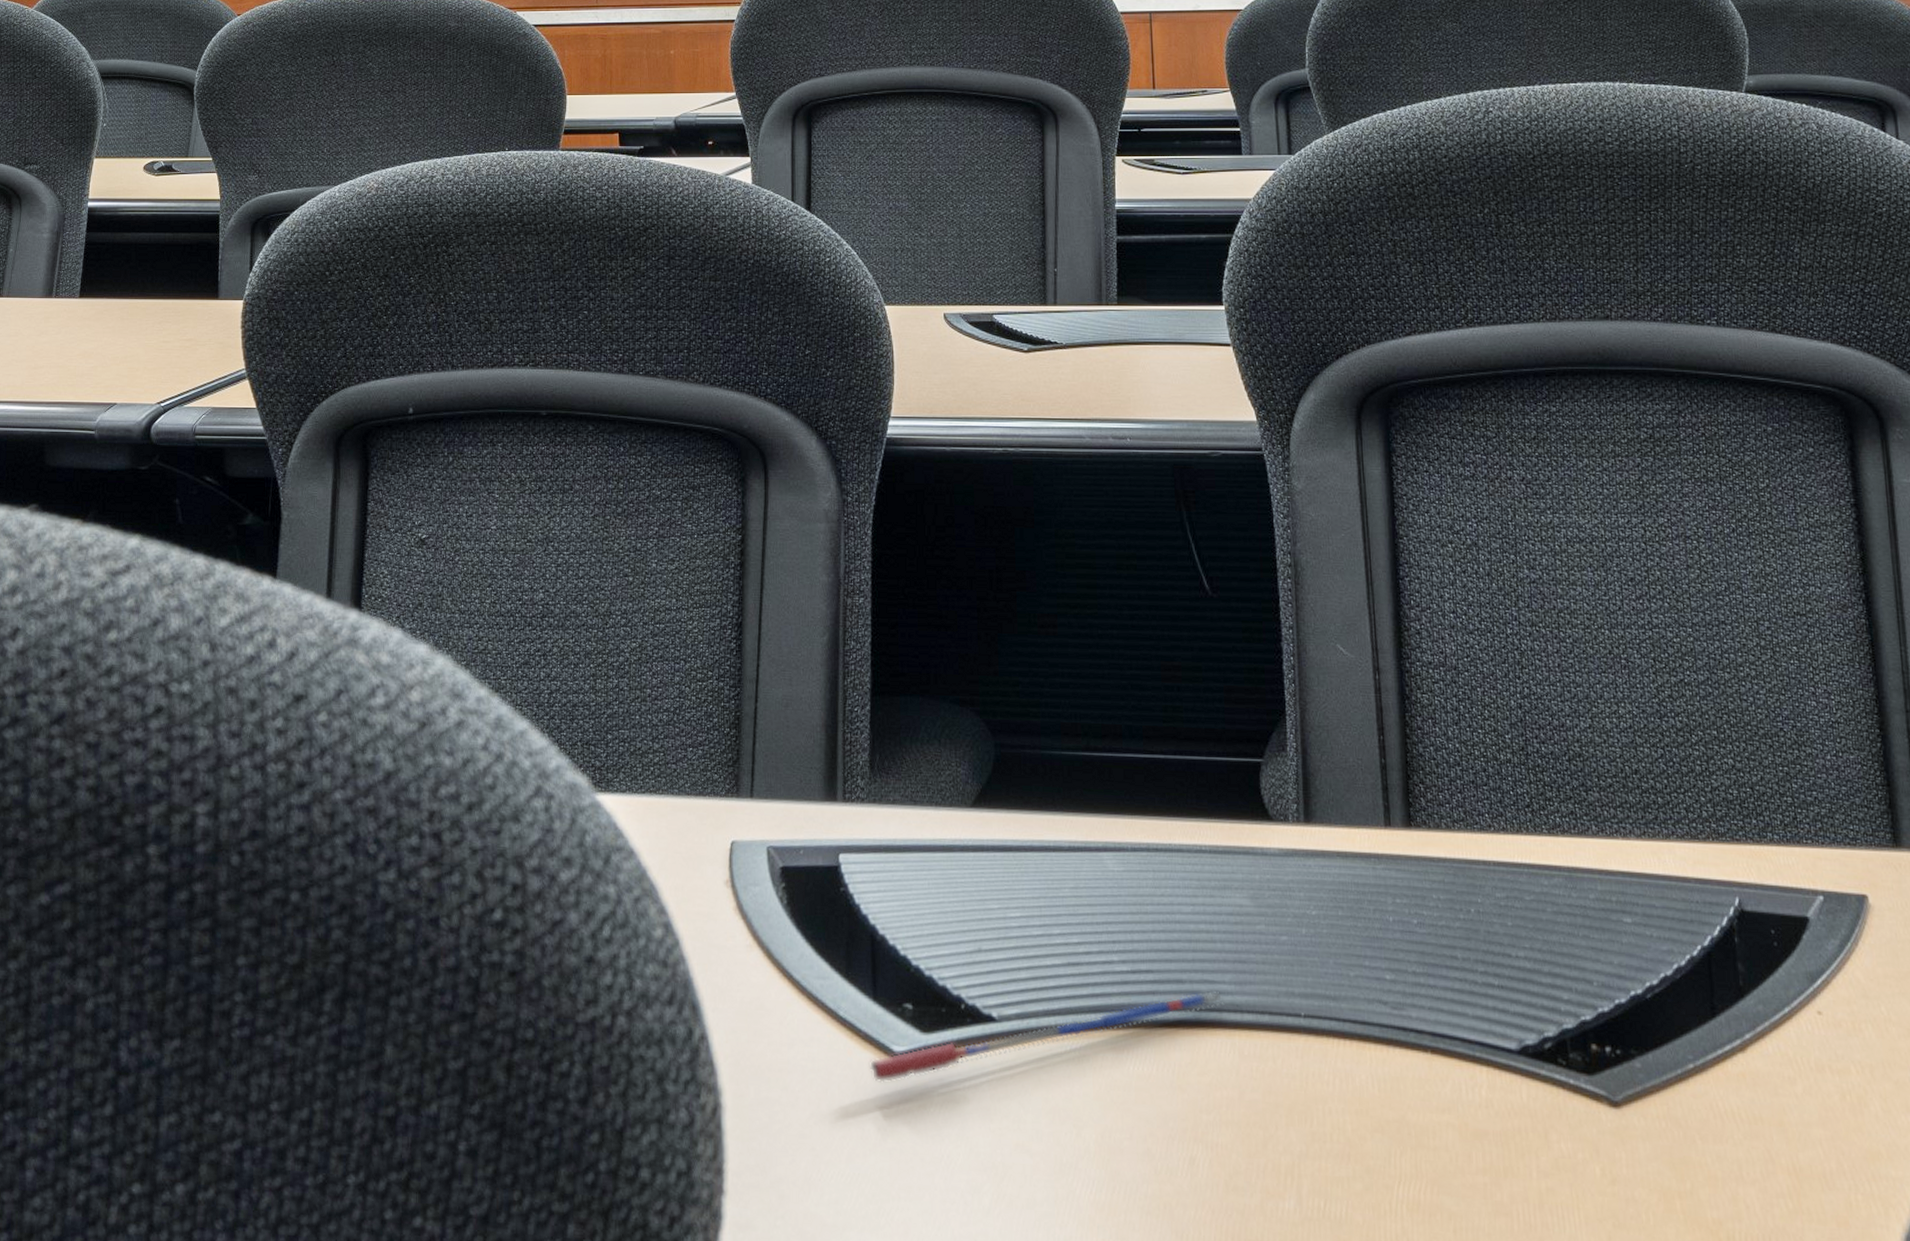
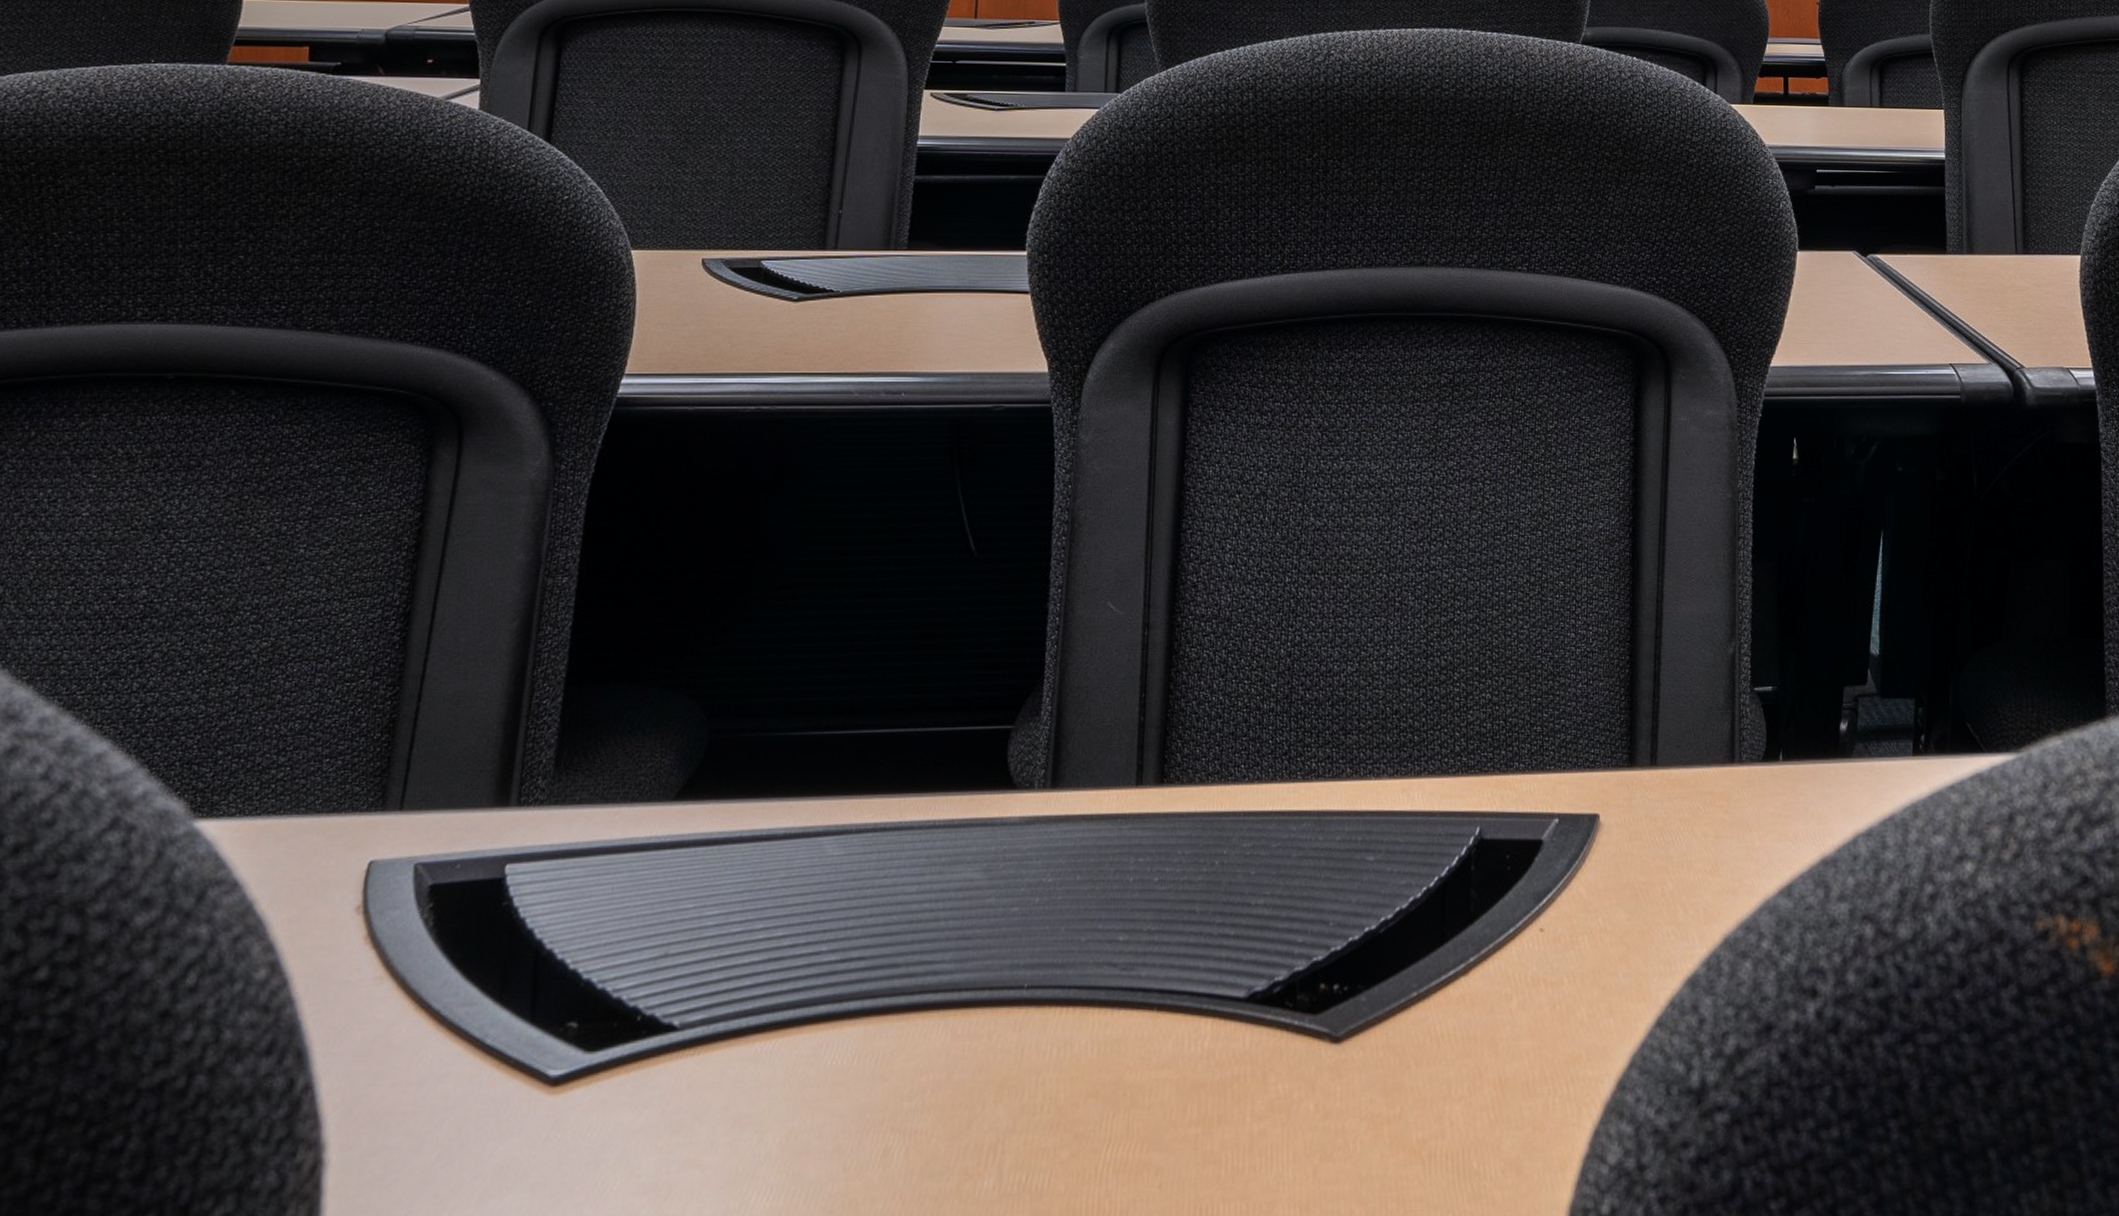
pen: present [869,990,1225,1083] -> none [516,971,942,1113]

